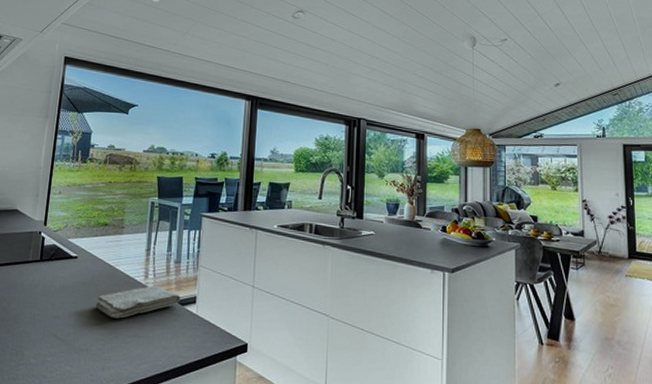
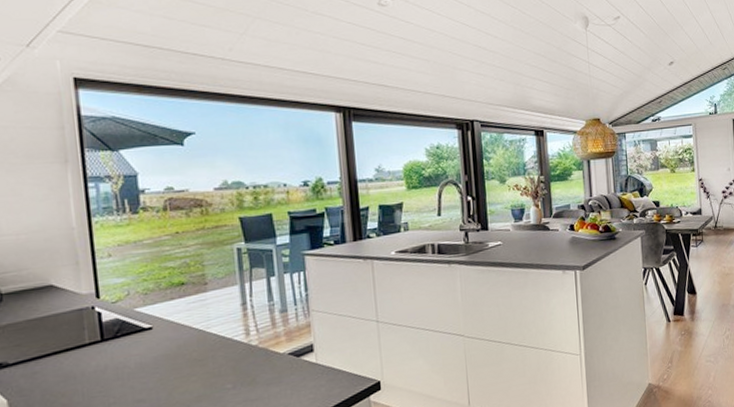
washcloth: present [95,285,181,319] -> none [188,340,295,388]

